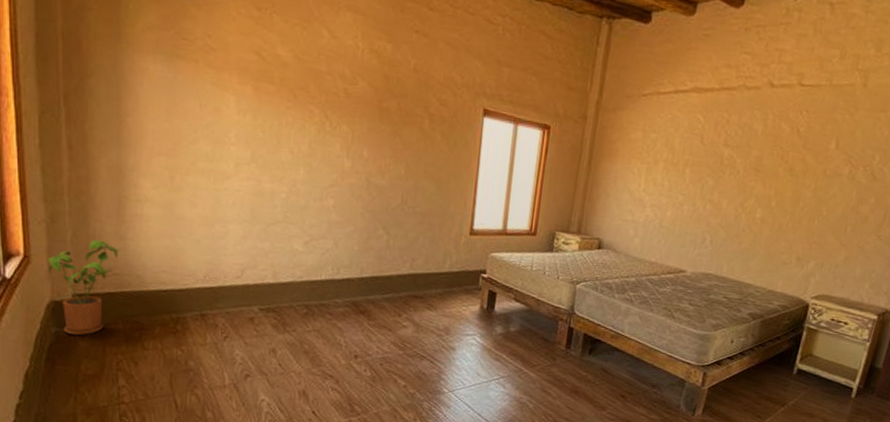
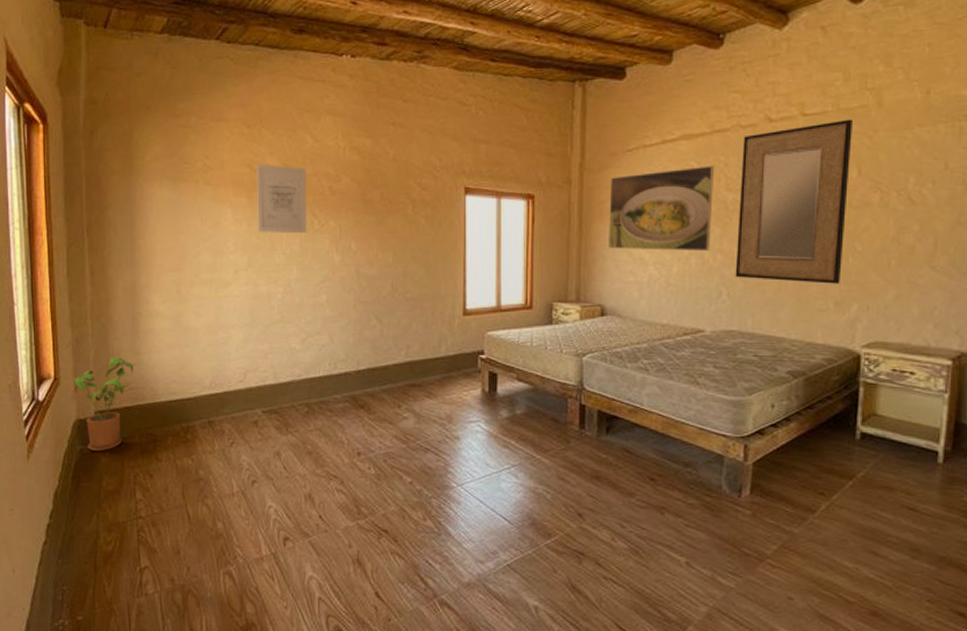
wall art: none [263,52,321,135] -> present [257,164,307,234]
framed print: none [613,118,717,200] -> present [609,165,714,251]
home mirror: none [719,94,840,242] -> present [735,119,852,284]

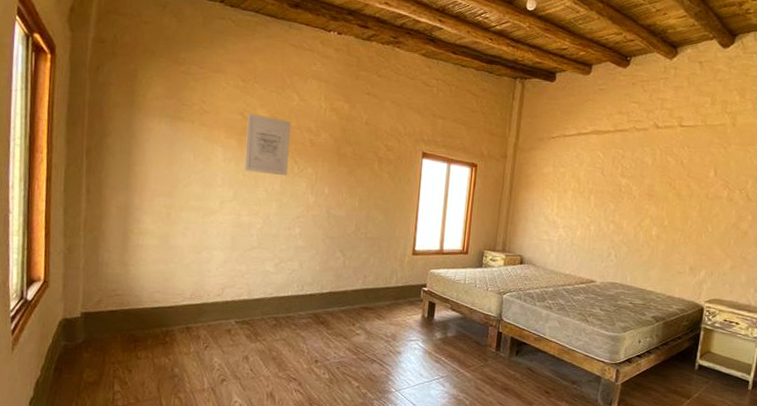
house plant: present [74,357,136,452] -> none [63,266,124,348]
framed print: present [609,165,714,251] -> none [531,156,614,221]
home mirror: present [735,119,852,284] -> none [621,133,714,254]

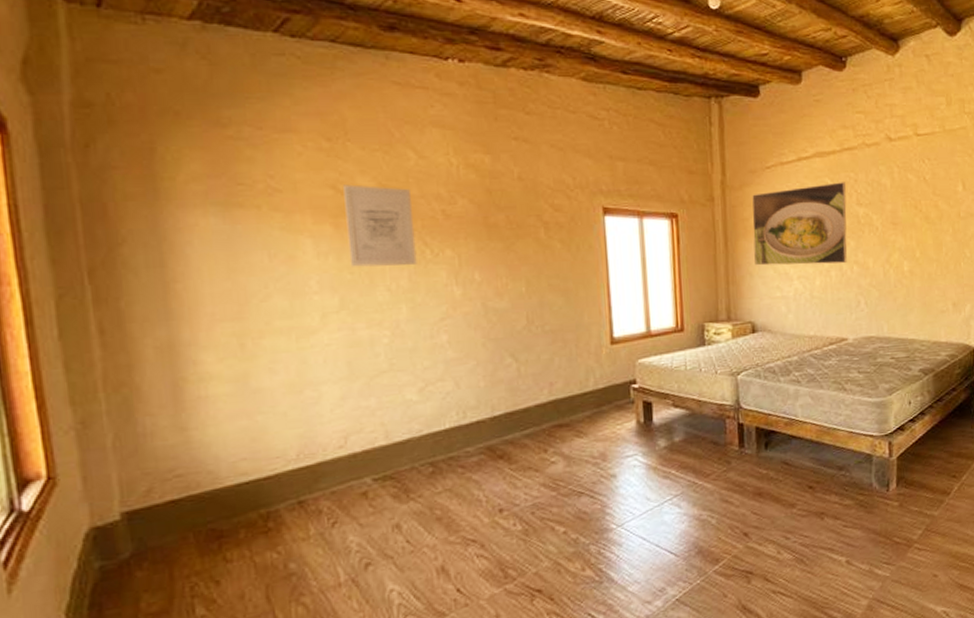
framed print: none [531,156,614,221] -> present [752,182,847,266]

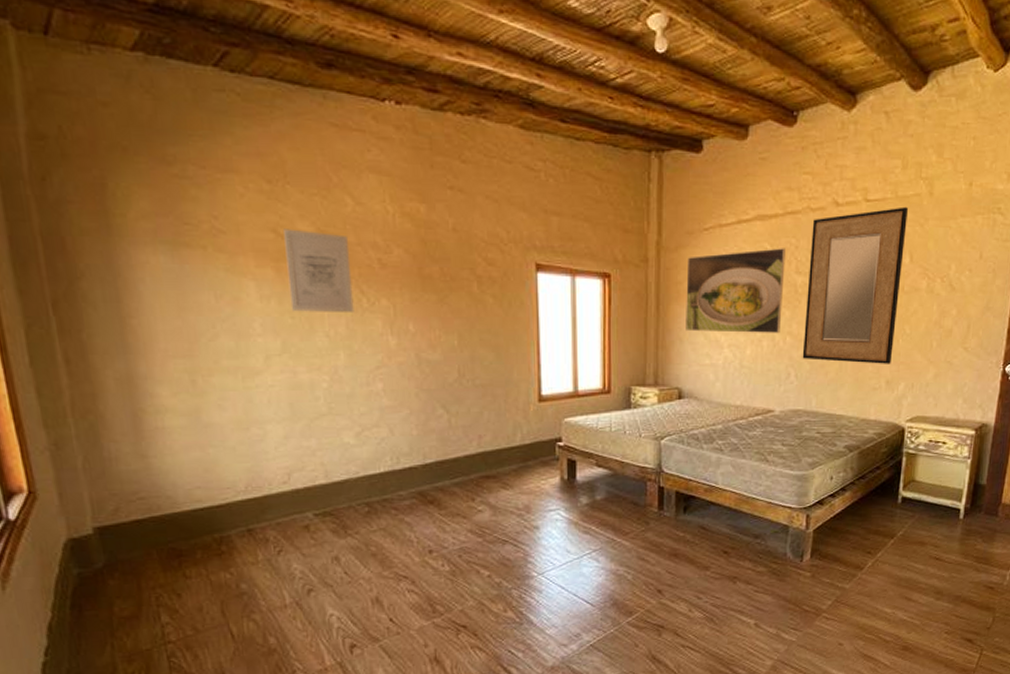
home mirror: none [868,139,957,288] -> present [802,206,908,364]

